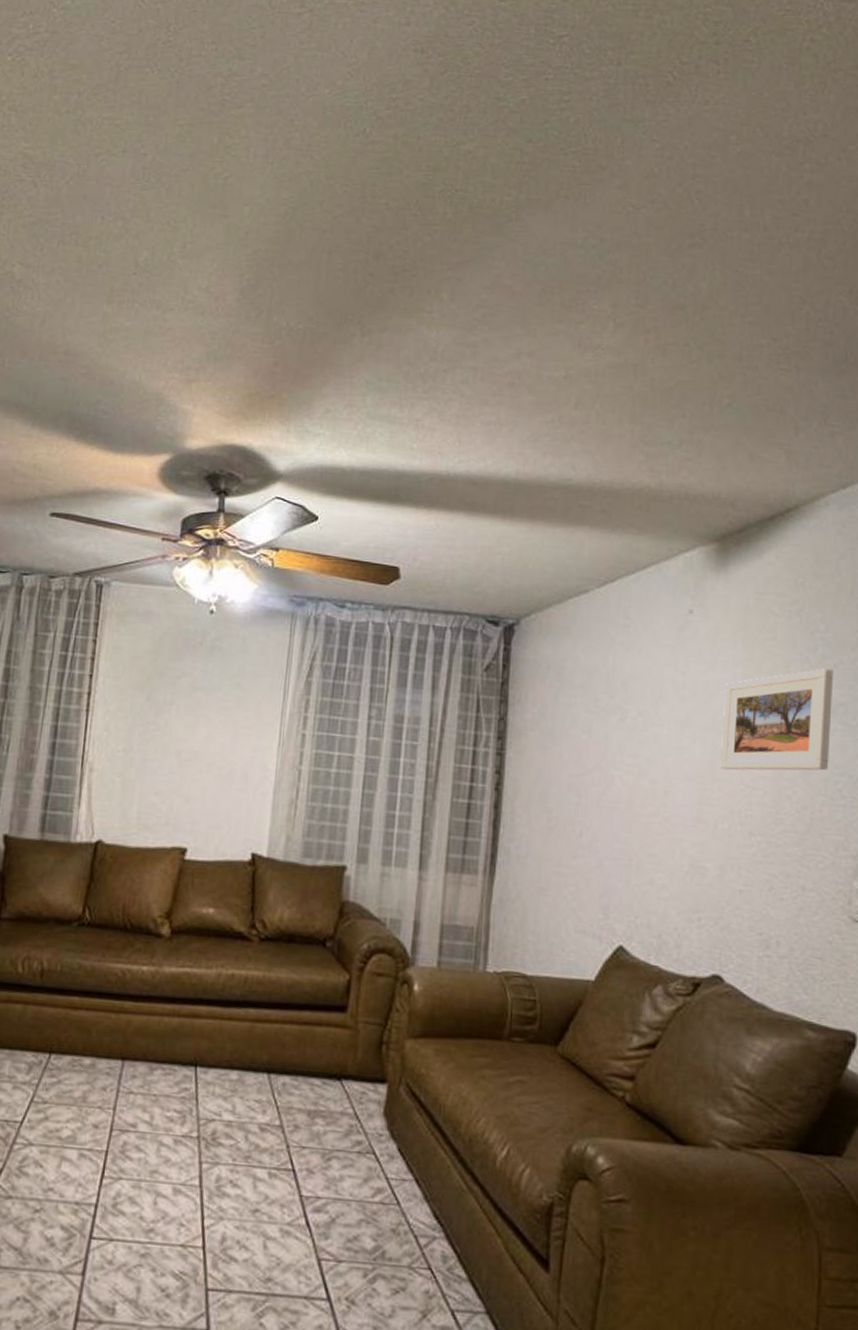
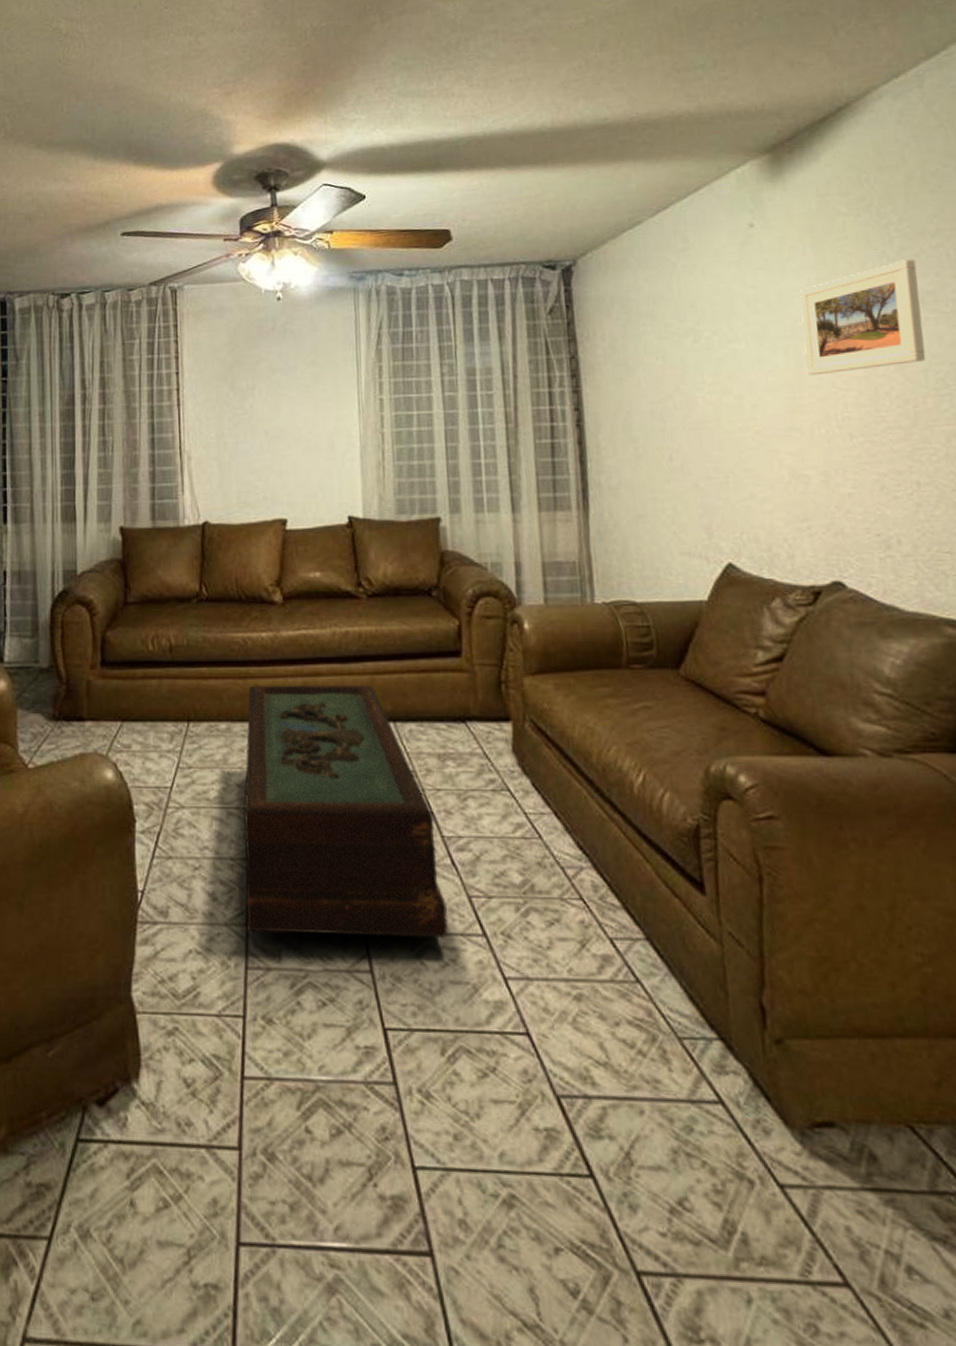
coffee table: none [82,1021,295,1300] -> present [244,684,448,938]

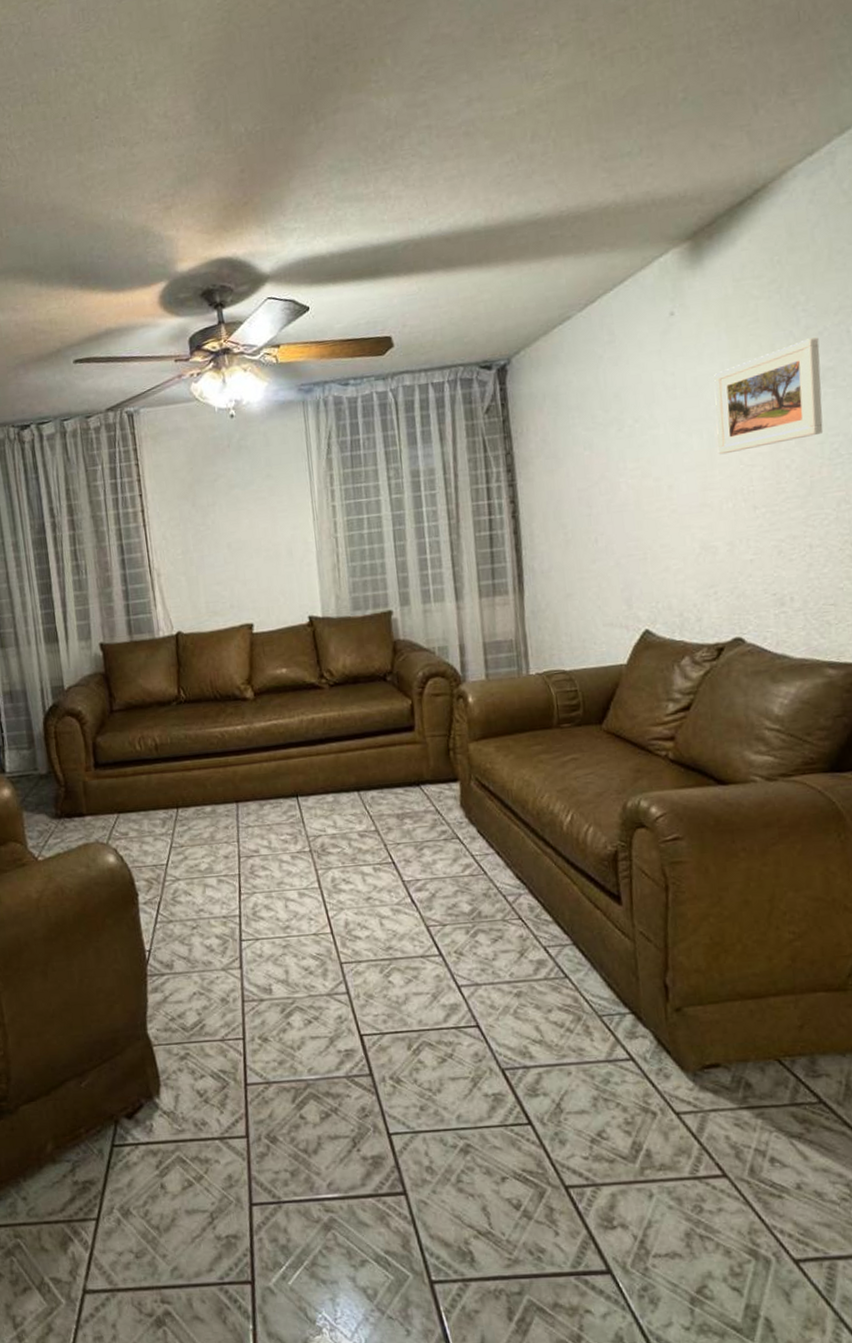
coffee table: present [244,684,448,938] -> none [228,763,411,973]

